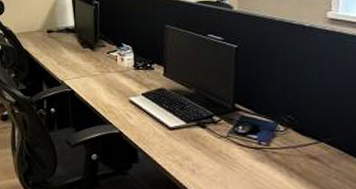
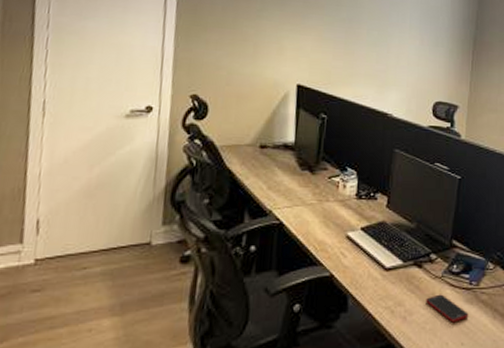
cell phone: none [213,152,261,178] -> present [426,294,469,323]

